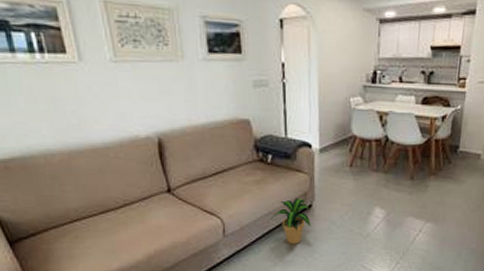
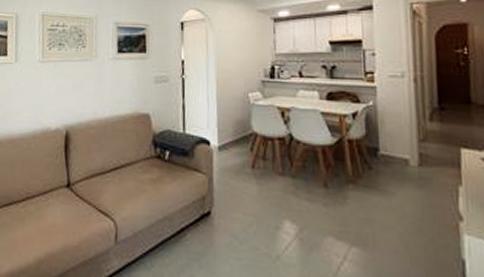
potted plant: present [270,198,311,244] -> none [165,202,210,262]

